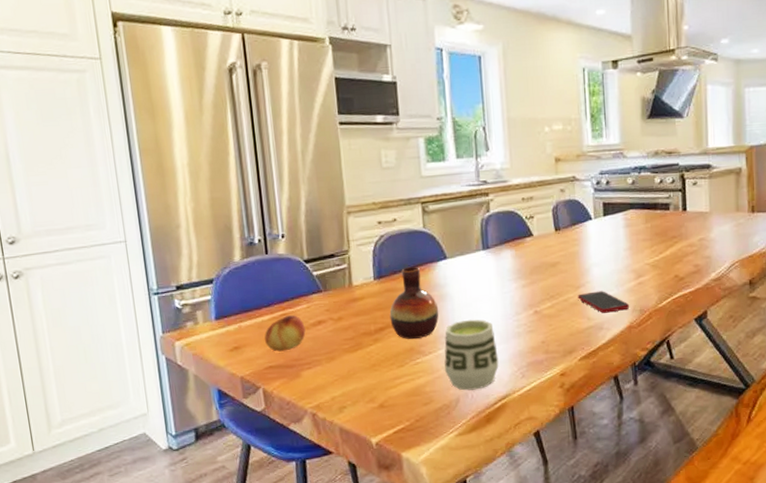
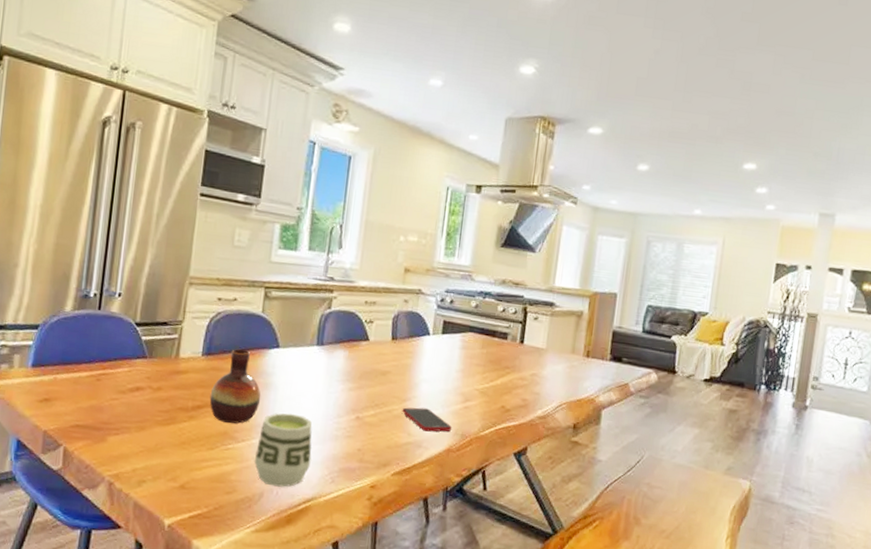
fruit: present [264,314,306,352] -> none [77,375,122,413]

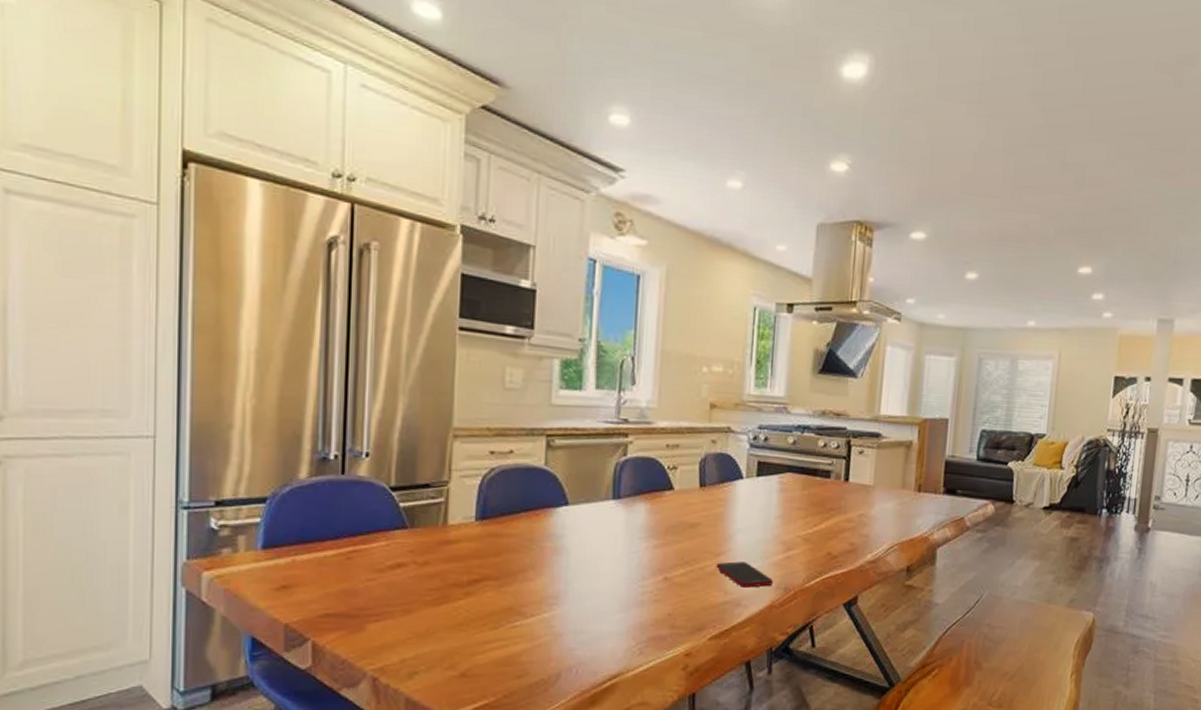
vase: present [209,349,261,424] -> none [488,510,551,596]
cup: present [254,413,312,487] -> none [547,579,615,665]

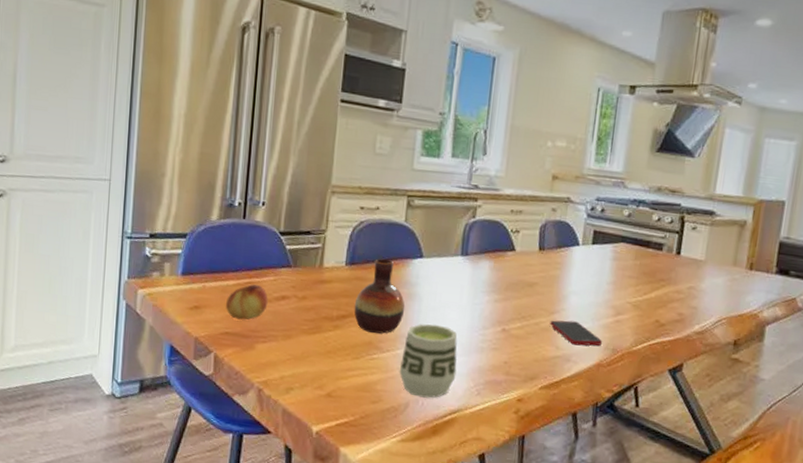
fruit: none [323,552,380,597] -> present [225,284,268,321]
vase: none [488,510,551,596] -> present [354,259,405,334]
cup: none [547,579,615,665] -> present [399,324,458,398]

